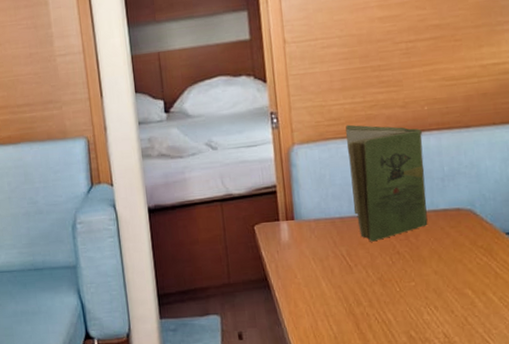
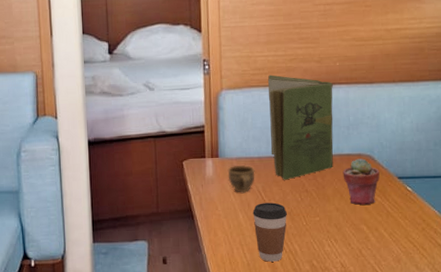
cup: none [305,227,338,258] -> present [227,165,255,193]
coffee cup: none [337,267,377,334] -> present [252,202,287,262]
potted succulent: none [439,213,484,266] -> present [343,158,380,205]

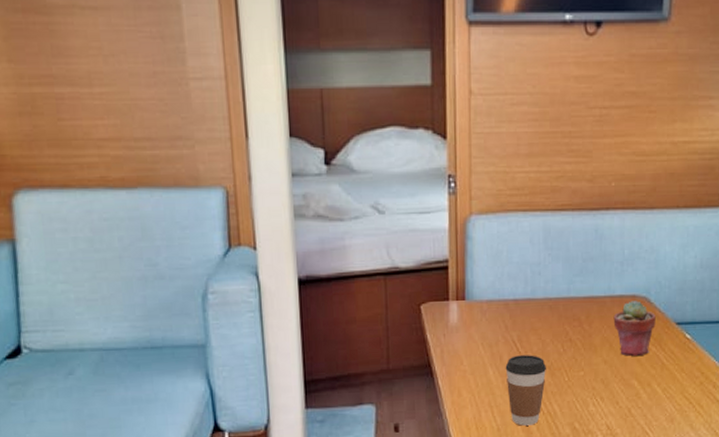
cup: present [227,165,255,193] -> none [476,309,510,344]
book: present [267,75,334,180] -> none [527,196,606,328]

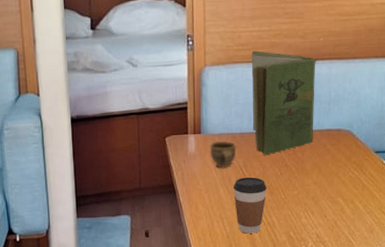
cup: none [476,309,510,344] -> present [209,141,237,168]
book: none [527,196,606,328] -> present [251,50,316,155]
potted succulent: present [613,300,656,356] -> none [322,133,358,179]

